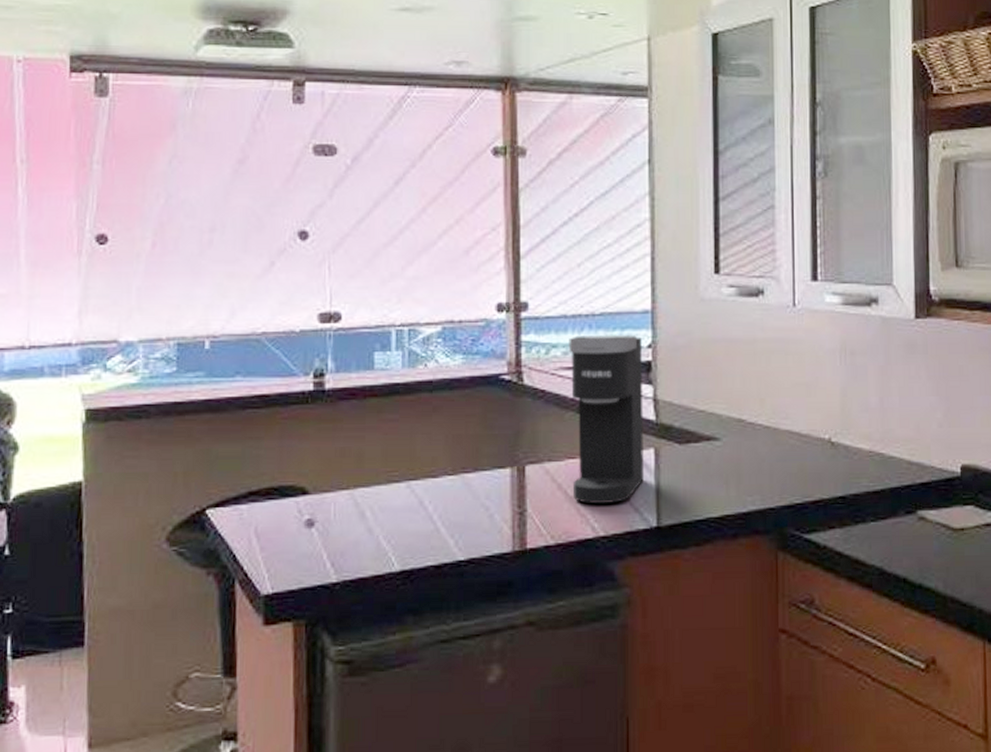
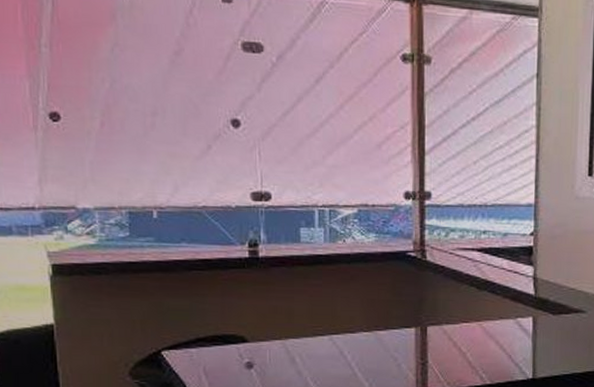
coffee maker: present [569,335,644,504] -> none [464,222,526,359]

